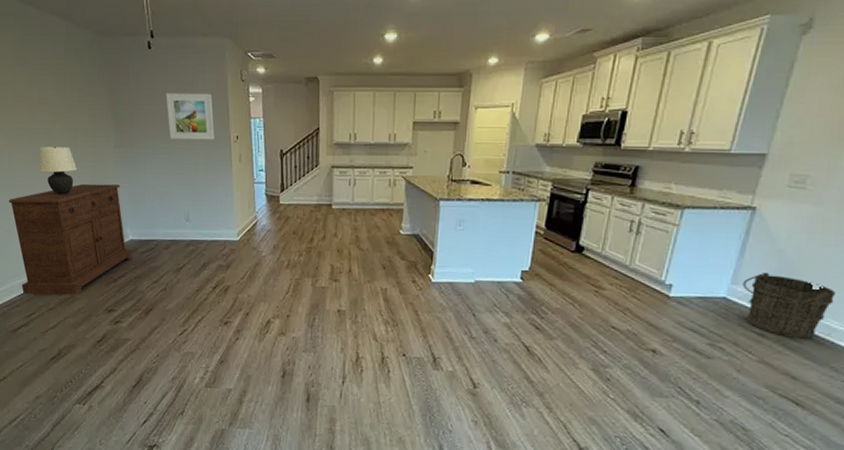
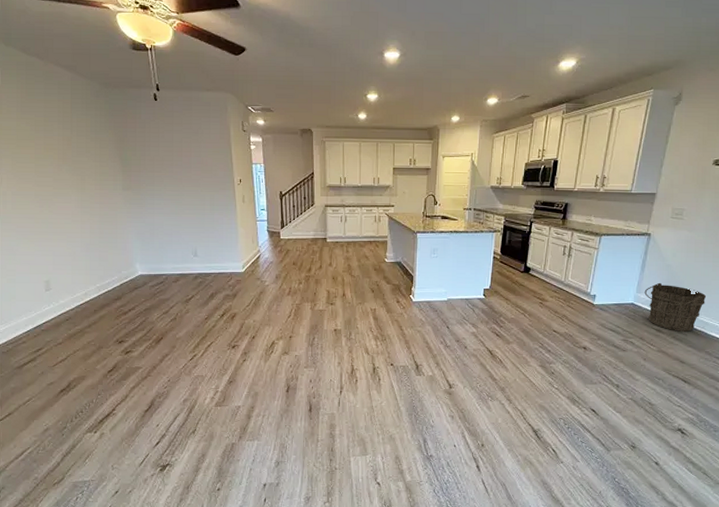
sideboard: present [8,183,133,295] -> none [12,224,142,331]
table lamp: present [39,146,77,195] -> none [45,188,85,235]
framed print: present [166,93,215,140] -> none [172,141,219,183]

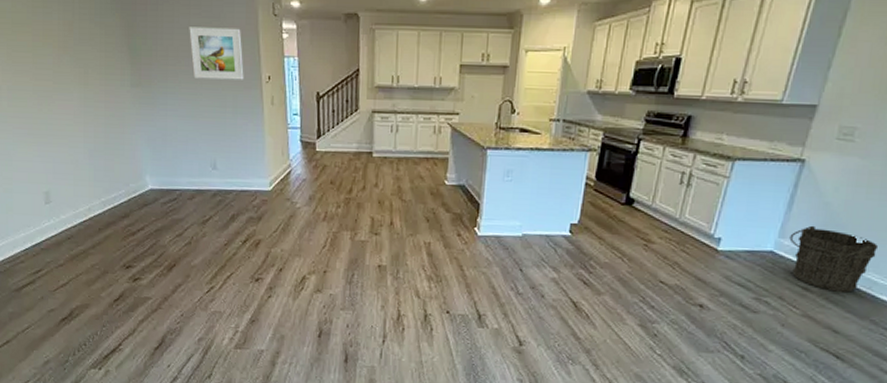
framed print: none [172,141,219,183] -> present [189,27,244,80]

